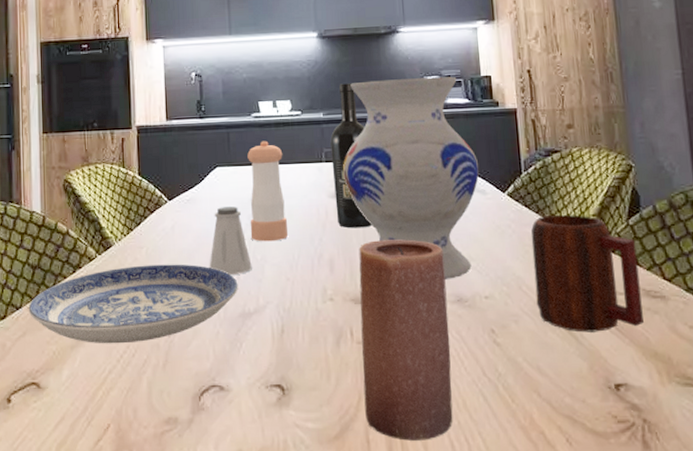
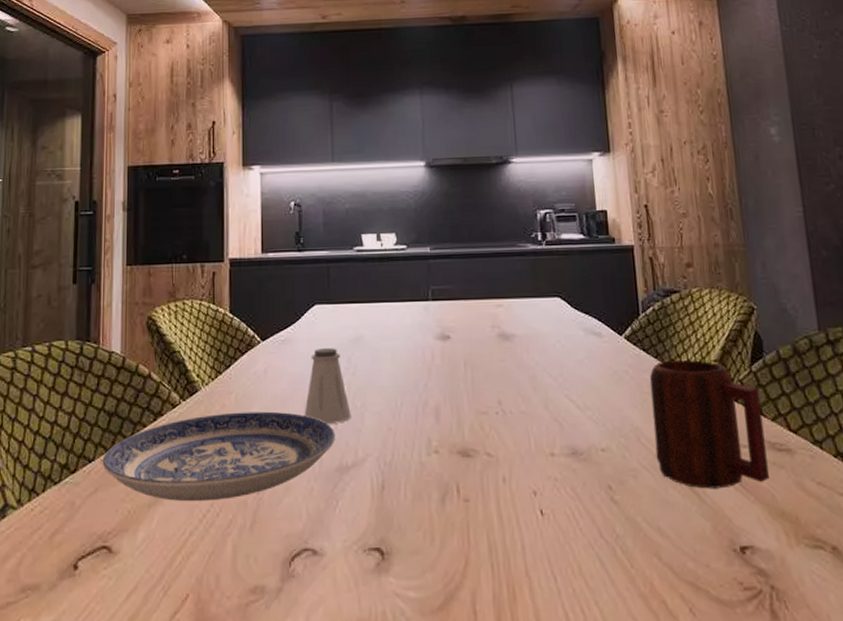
pepper shaker: present [247,141,289,242] -> none [348,276,391,388]
wine bottle: present [330,83,372,229] -> none [437,216,481,373]
vase: present [342,76,480,279] -> none [450,210,595,430]
candle: present [359,239,453,441] -> none [466,385,568,612]

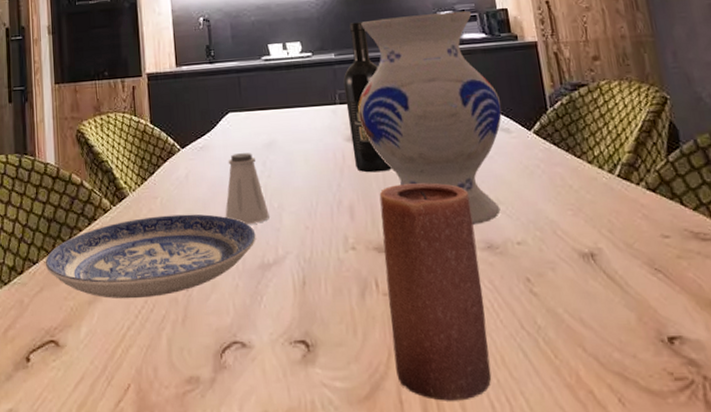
wine bottle: none [437,216,481,373] -> present [343,22,392,173]
vase: none [450,210,595,430] -> present [357,11,502,225]
candle: none [466,385,568,612] -> present [379,183,492,401]
mug: present [649,360,769,489] -> none [562,152,694,280]

